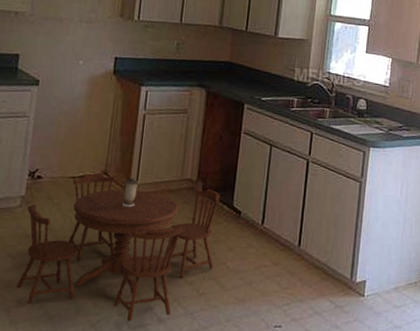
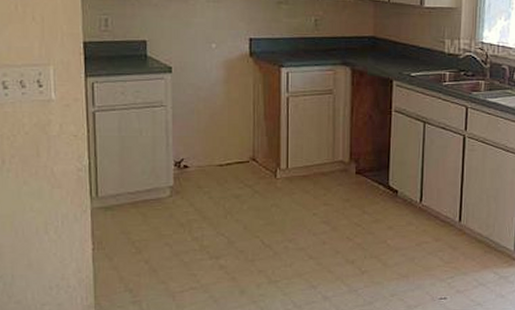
dining table: present [17,173,220,322] -> none [178,160,375,301]

